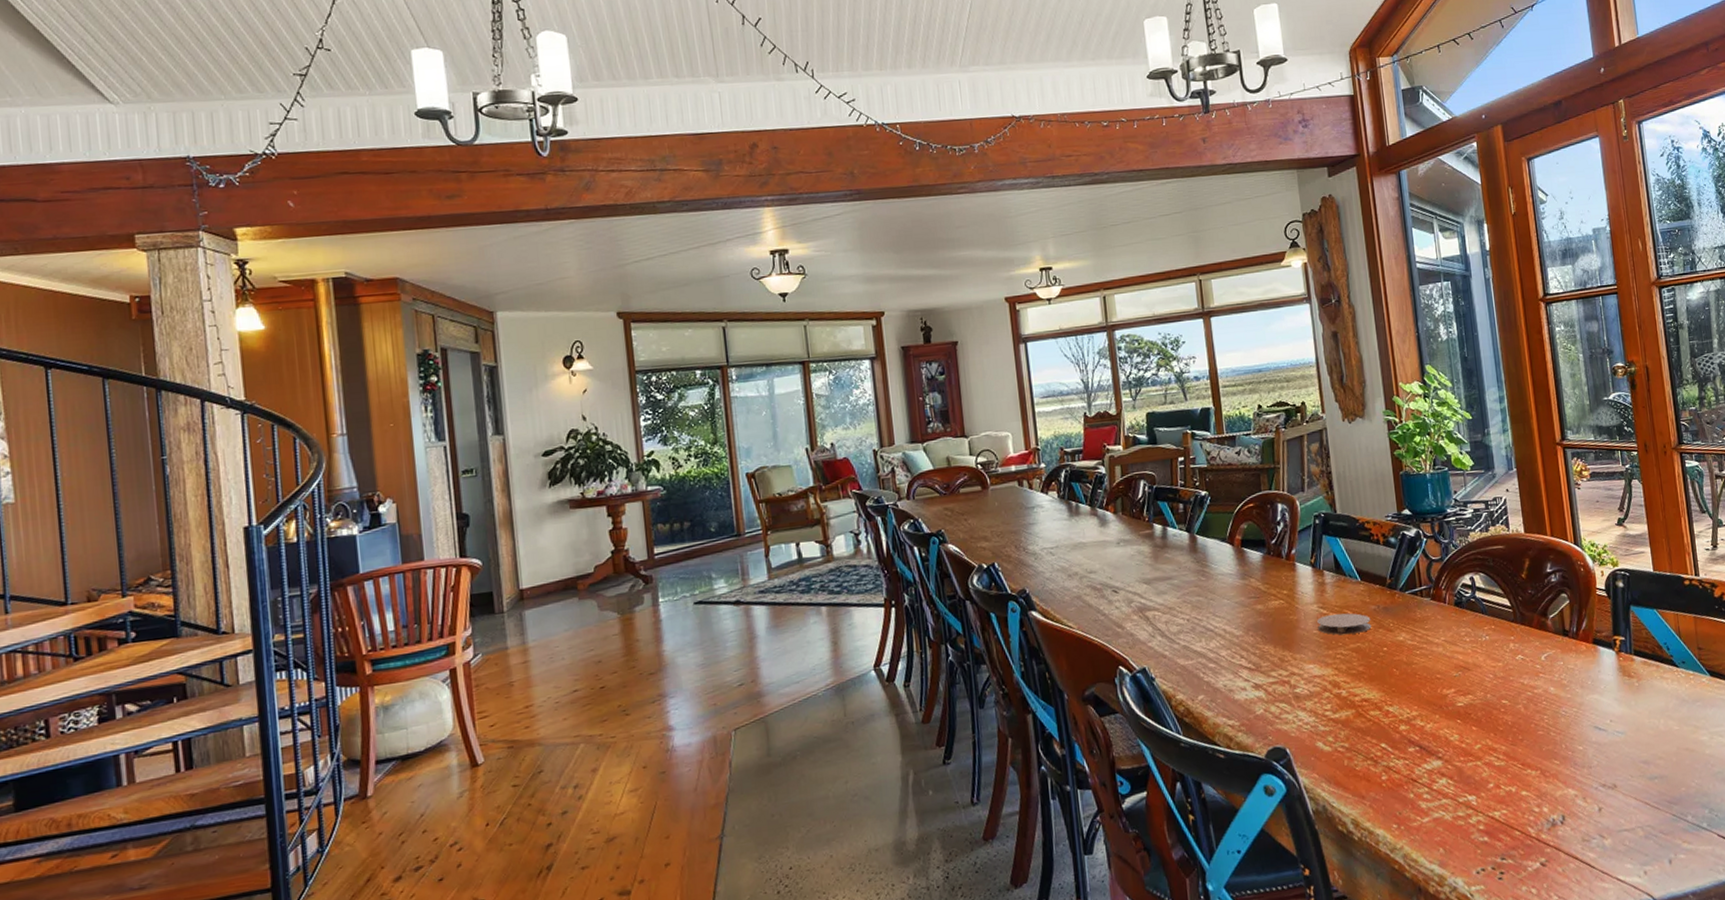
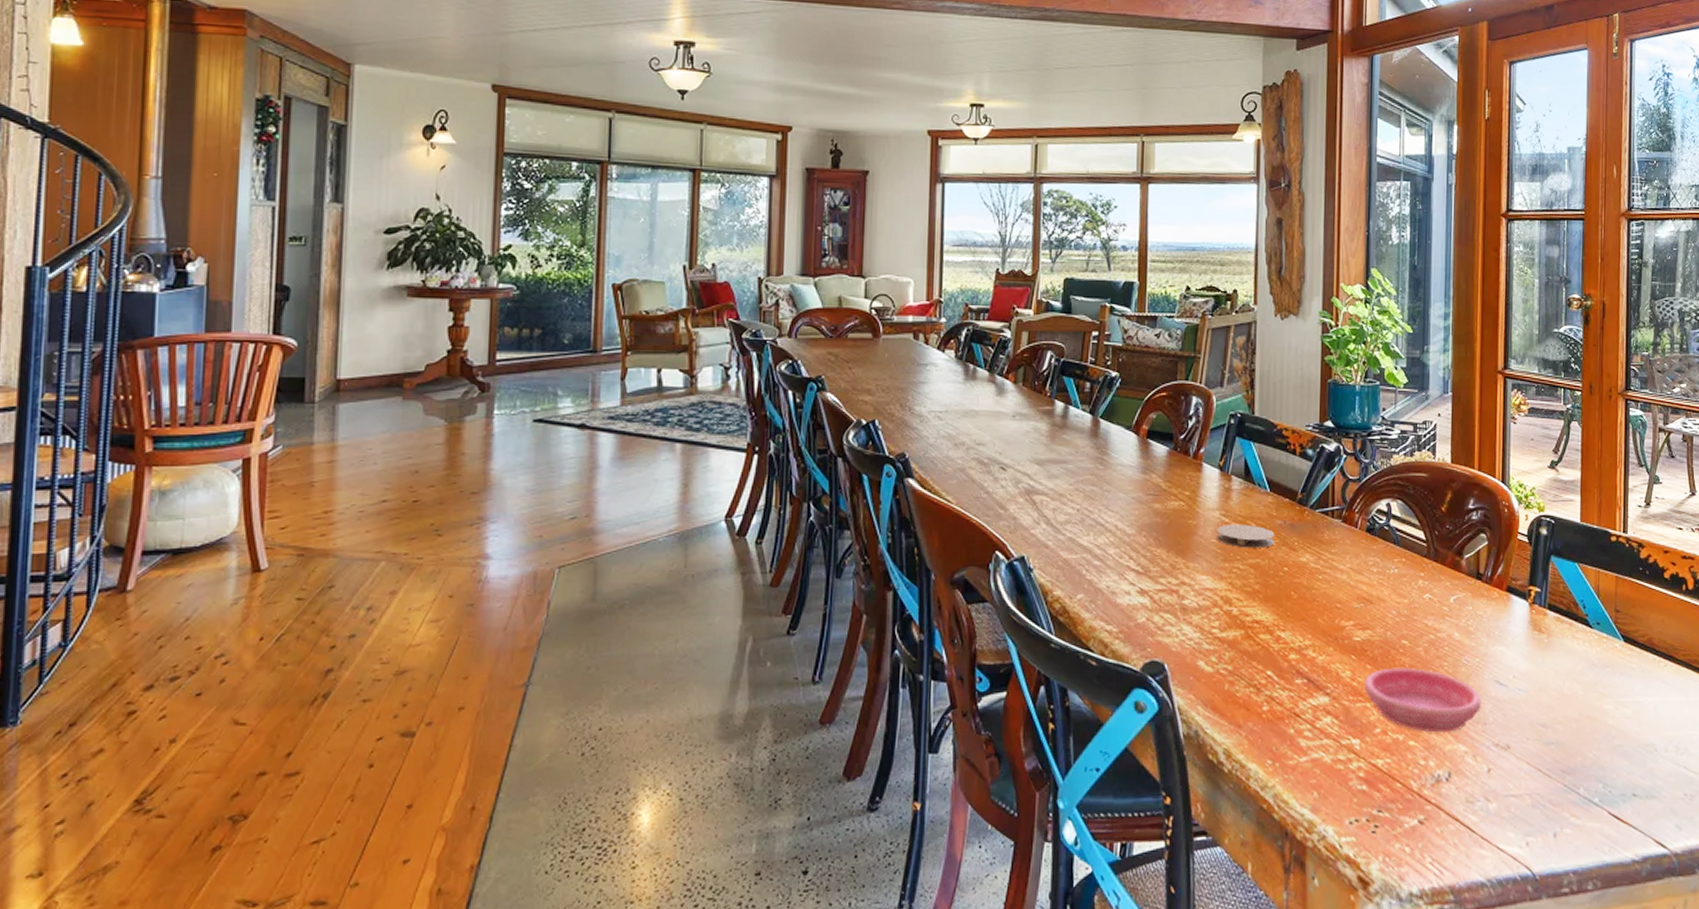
saucer: none [1473,724,1584,782] -> present [1365,667,1481,733]

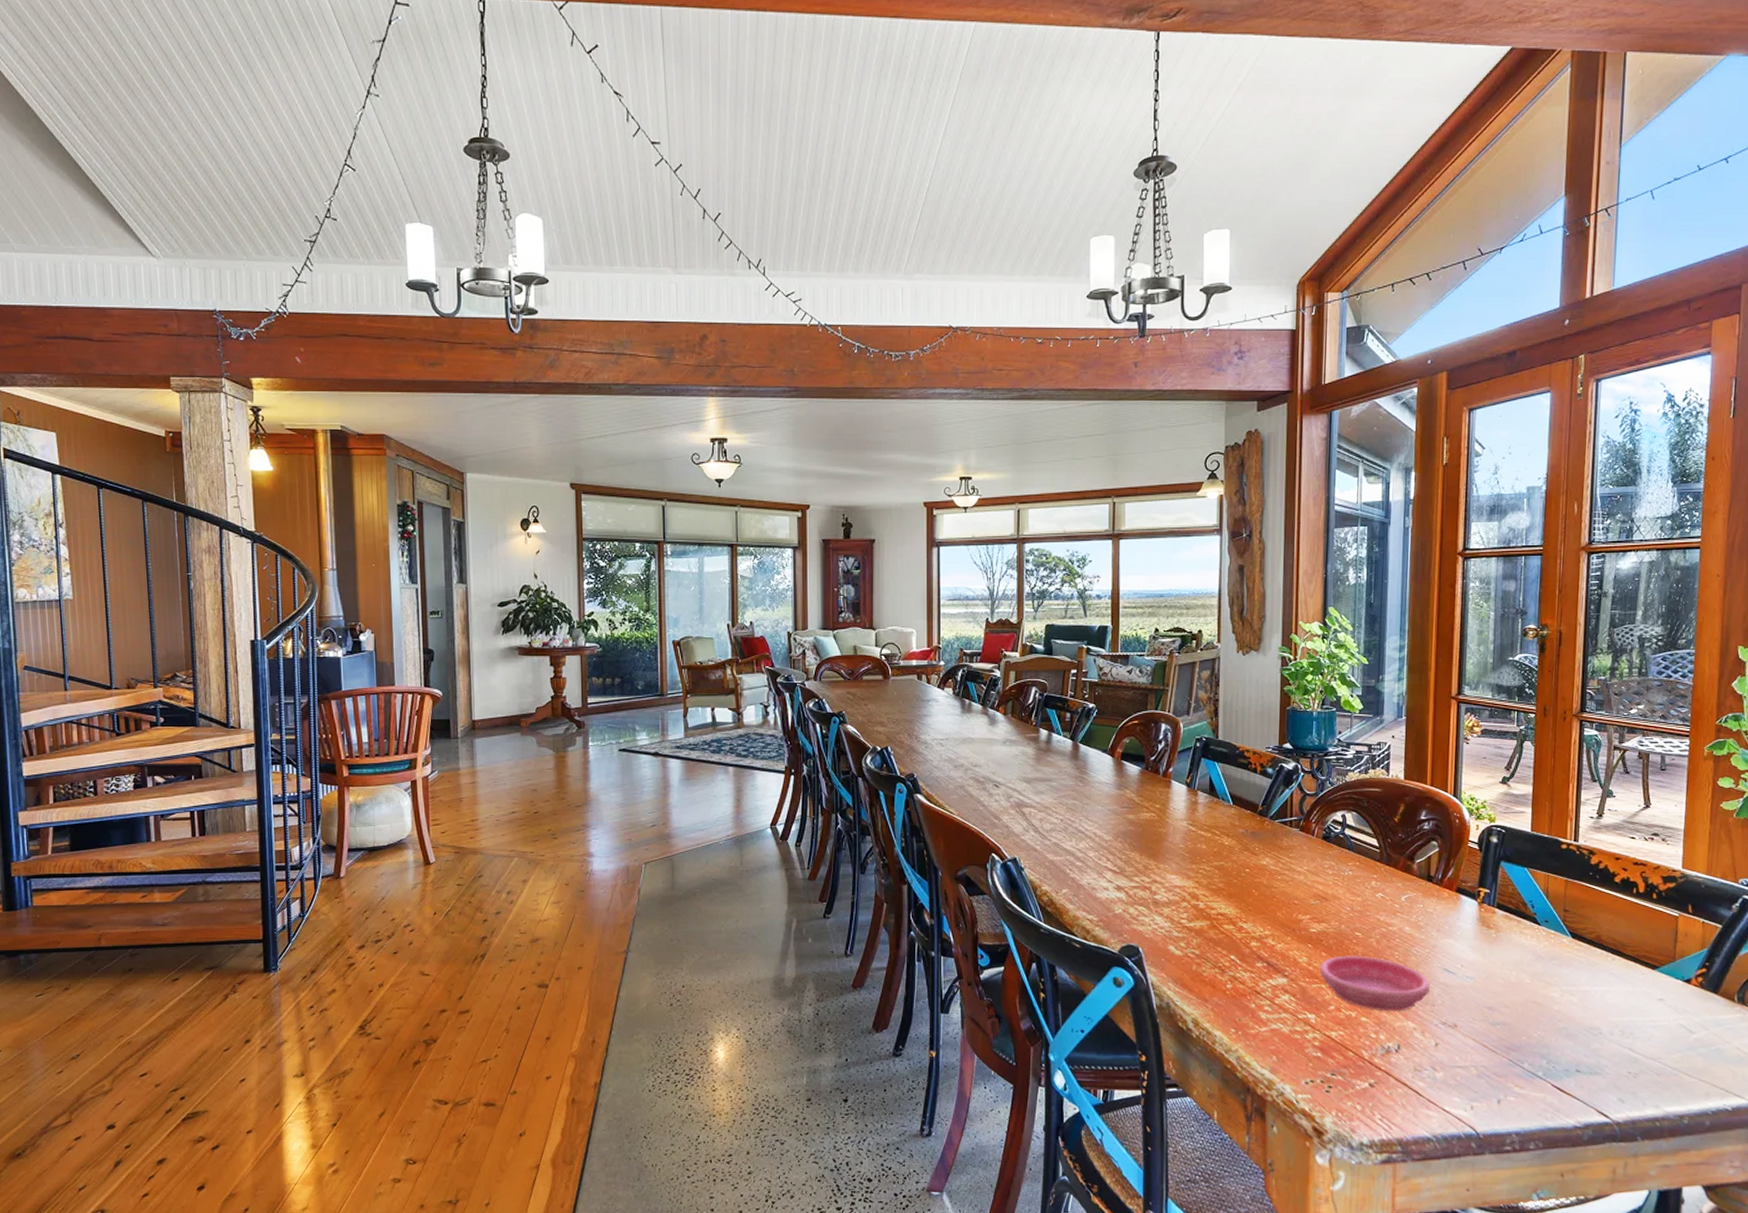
coaster: present [1217,523,1275,548] -> none [1185,832,1238,853]

